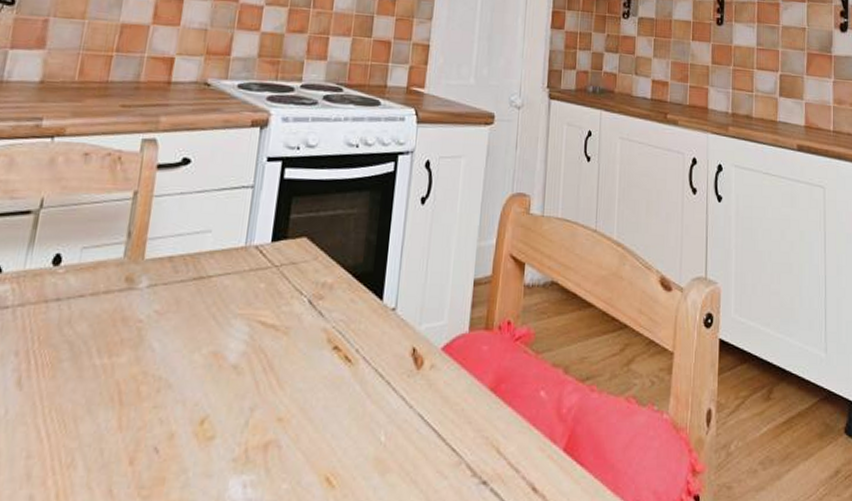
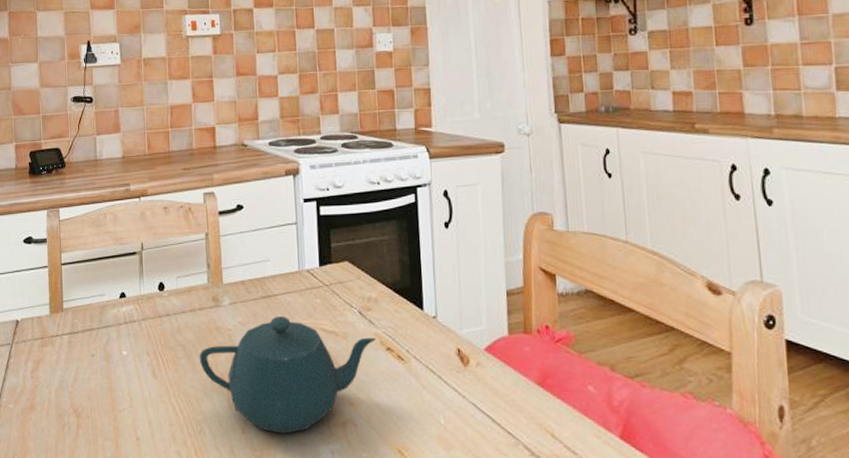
teapot: none [90,304,323,463] -> present [199,316,376,434]

